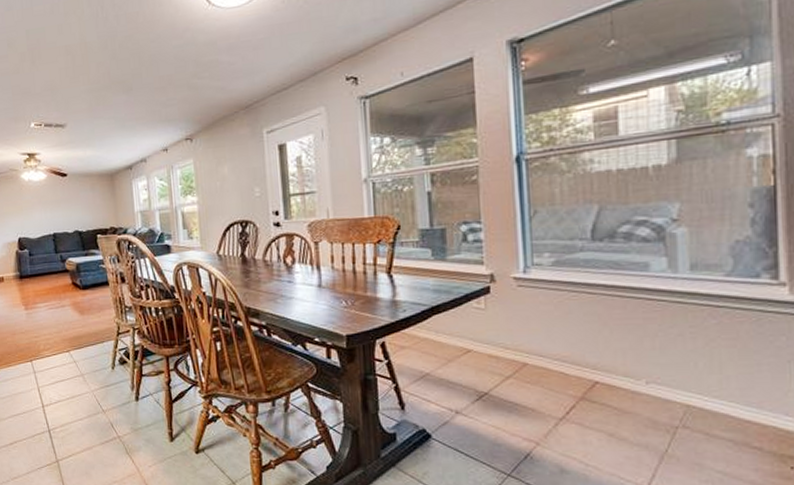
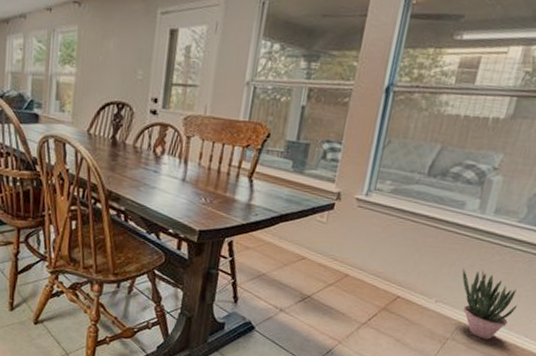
potted plant: none [670,338,761,424] -> present [462,268,518,340]

